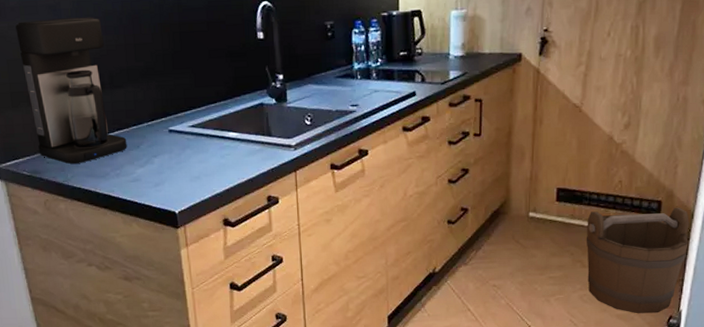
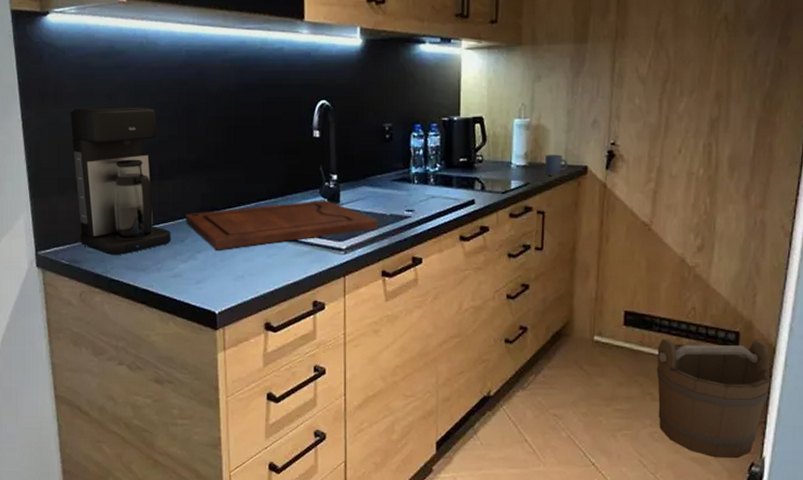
cutting board: none [139,99,324,154] -> present [185,200,377,250]
mug: none [481,43,504,64] -> present [544,154,568,175]

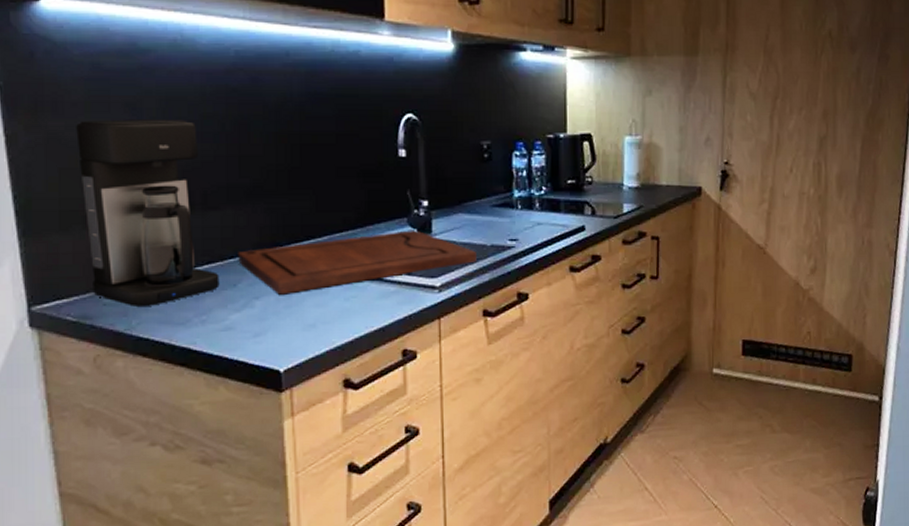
mug: present [544,154,568,175] -> none [657,175,682,198]
bucket: present [656,339,771,458] -> none [775,361,882,487]

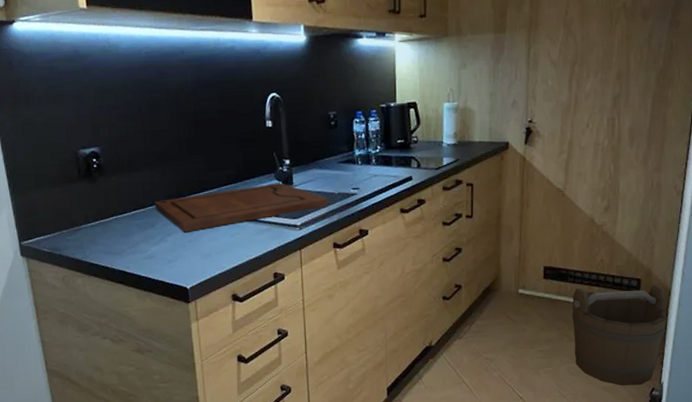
coffee maker: present [76,119,220,307] -> none [42,106,143,241]
bucket: none [775,361,882,487] -> present [572,284,667,386]

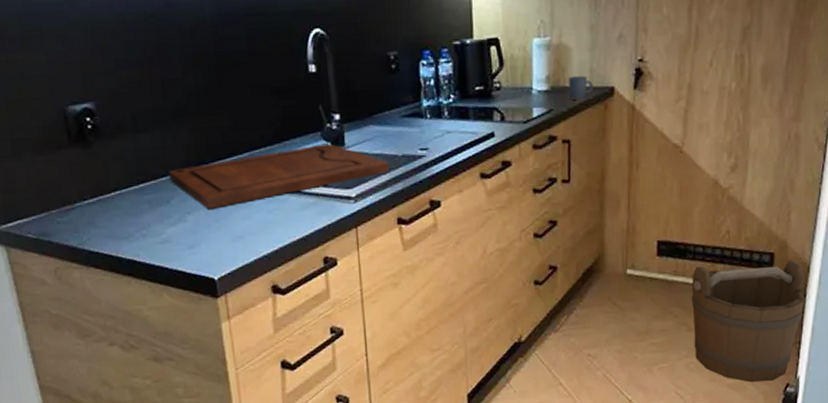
mug: none [471,133,492,152] -> present [568,75,594,100]

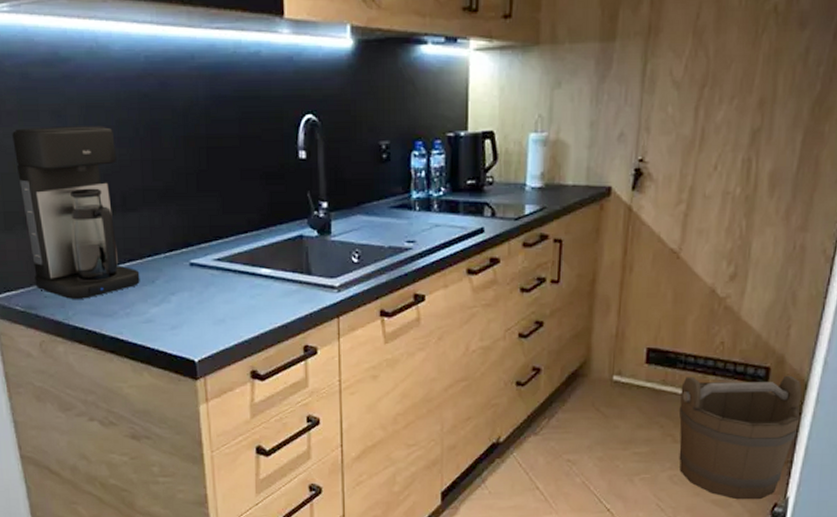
coffee maker: none [16,48,155,224] -> present [12,126,140,299]
cutting board: present [168,143,389,209] -> none [155,231,374,291]
mug: present [568,75,594,100] -> none [563,174,590,198]

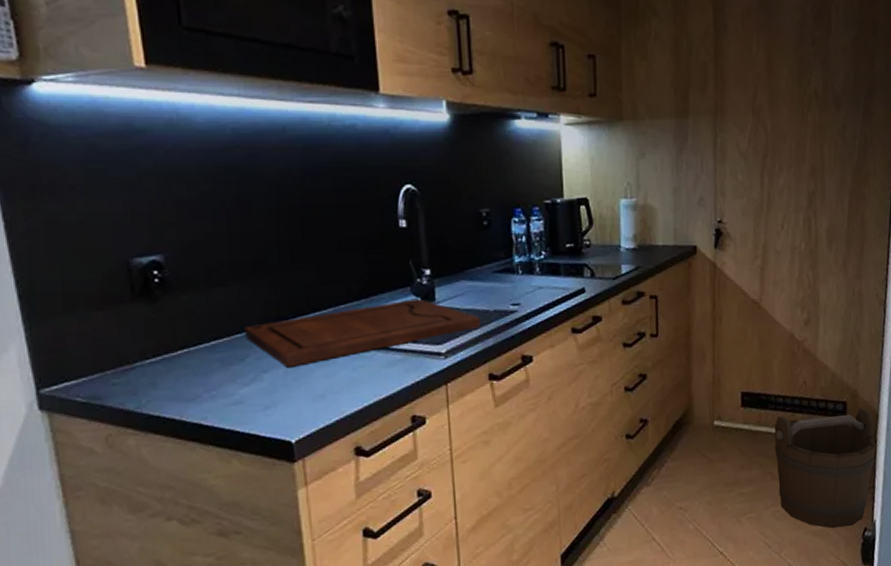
coffee maker: present [12,126,140,299] -> none [75,198,228,385]
cutting board: none [155,231,374,291] -> present [244,298,481,367]

